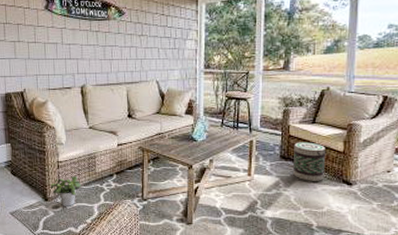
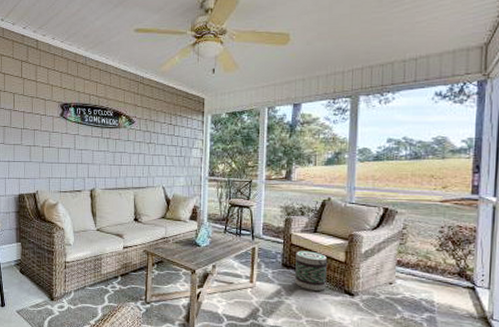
potted plant: present [50,176,81,207] -> none [56,277,87,307]

